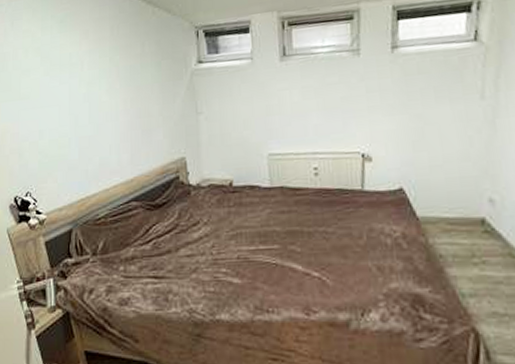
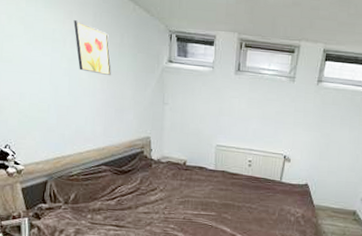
wall art: none [90,38,135,93] -> present [73,20,112,76]

